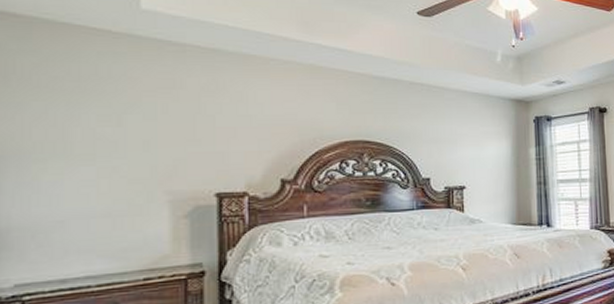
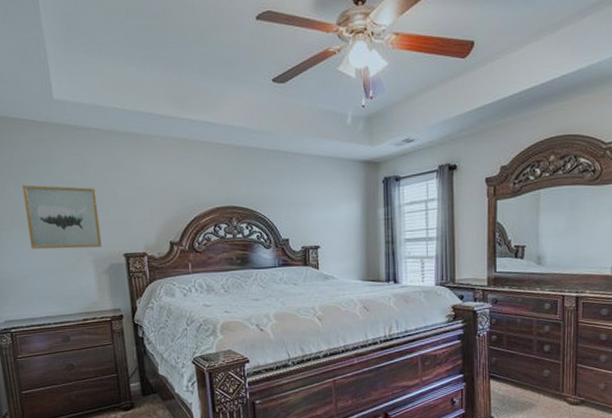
wall art: none [76,105,185,187] -> present [22,185,102,249]

